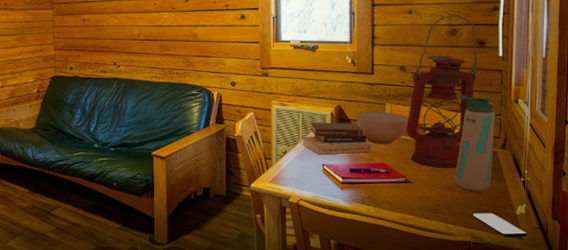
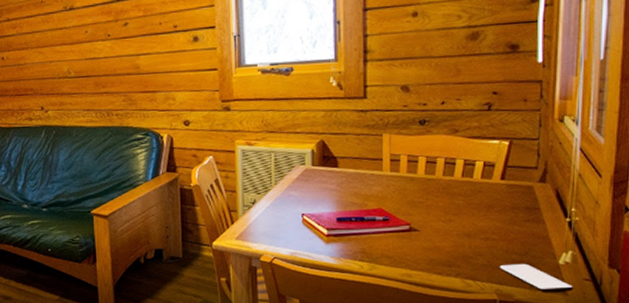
books: present [301,123,372,155] -> none [274,161,365,203]
bowl: present [355,112,409,144] -> none [343,144,414,185]
lantern: present [406,14,478,168] -> none [410,11,508,211]
water bottle: present [454,95,496,193] -> none [474,116,532,239]

